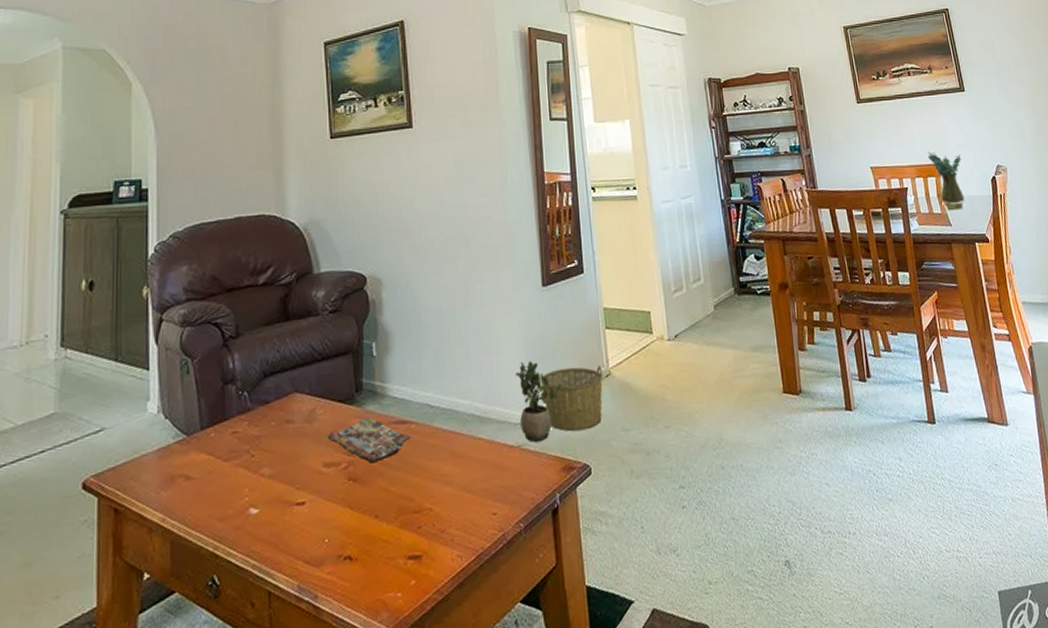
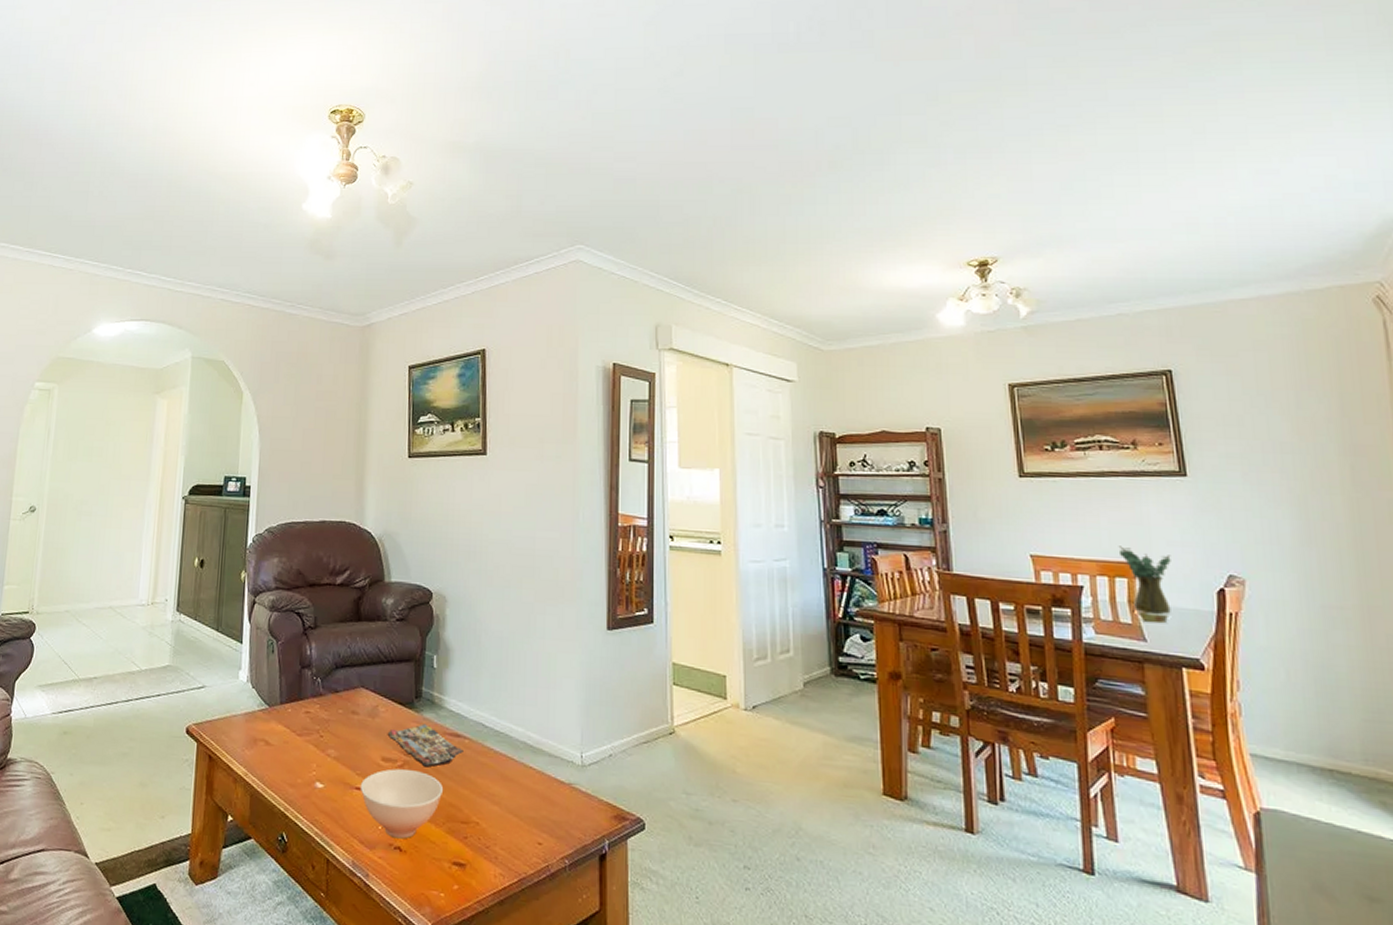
bowl: none [300,468,393,548] -> present [360,768,444,839]
potted plant: present [515,361,563,442] -> none [571,701,621,784]
basket: present [540,366,604,431] -> none [597,716,667,784]

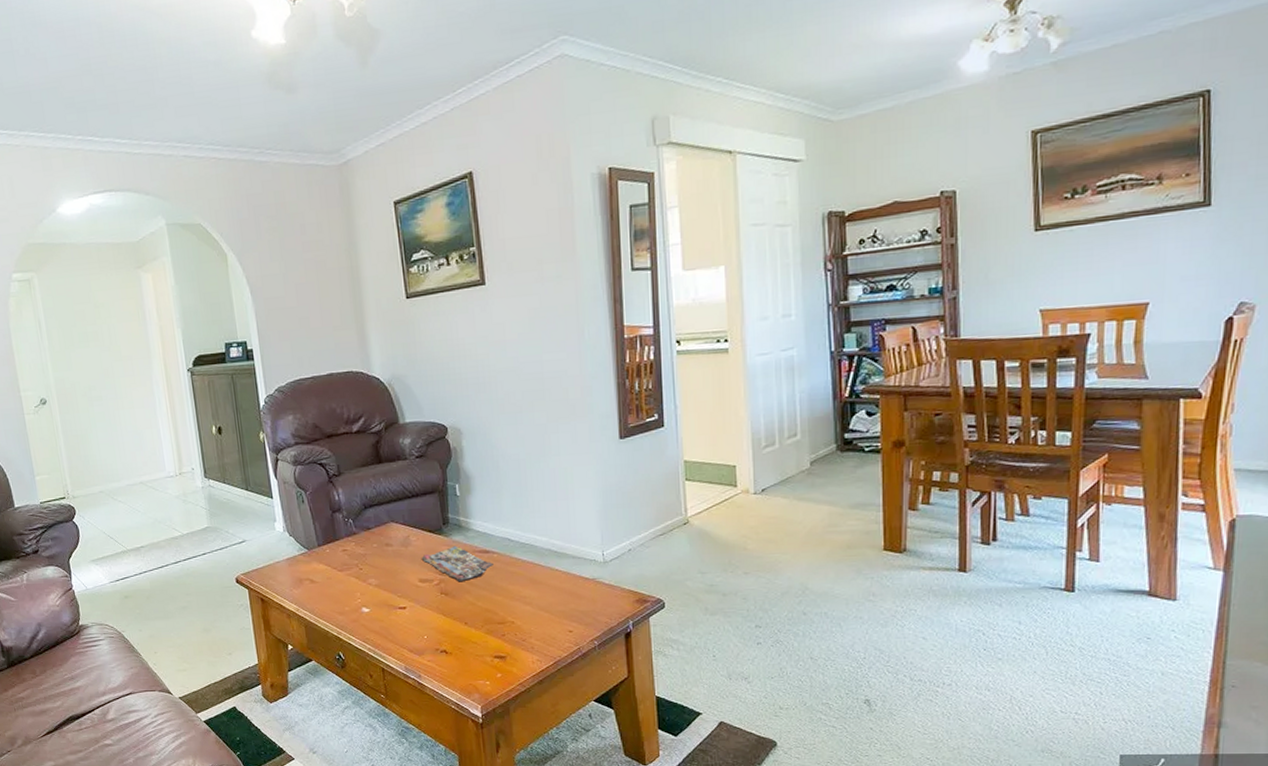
bowl: present [360,768,444,839] -> none [402,586,479,644]
vase: present [1118,546,1171,624] -> none [1130,288,1183,361]

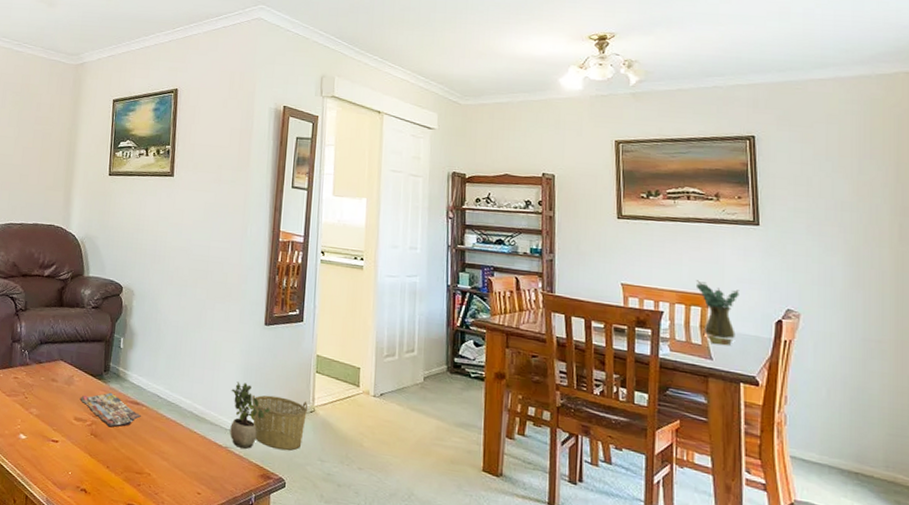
potted plant: none [590,507,638,576] -> present [230,382,270,449]
basket: none [615,514,681,571] -> present [252,395,308,451]
vase: none [1130,288,1183,361] -> present [695,280,739,346]

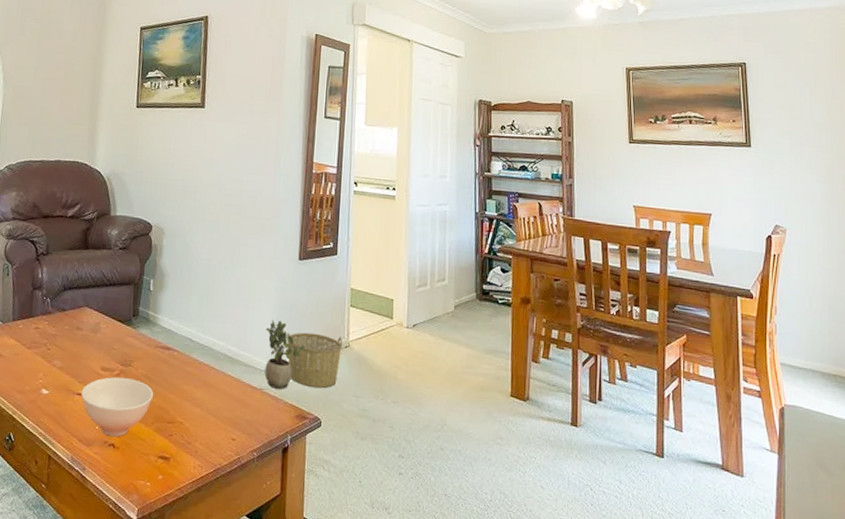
bowl: none [55,427,124,483] -> present [80,377,154,437]
magazine: present [80,392,141,428] -> none [107,338,173,376]
vase: present [695,280,739,346] -> none [698,200,735,262]

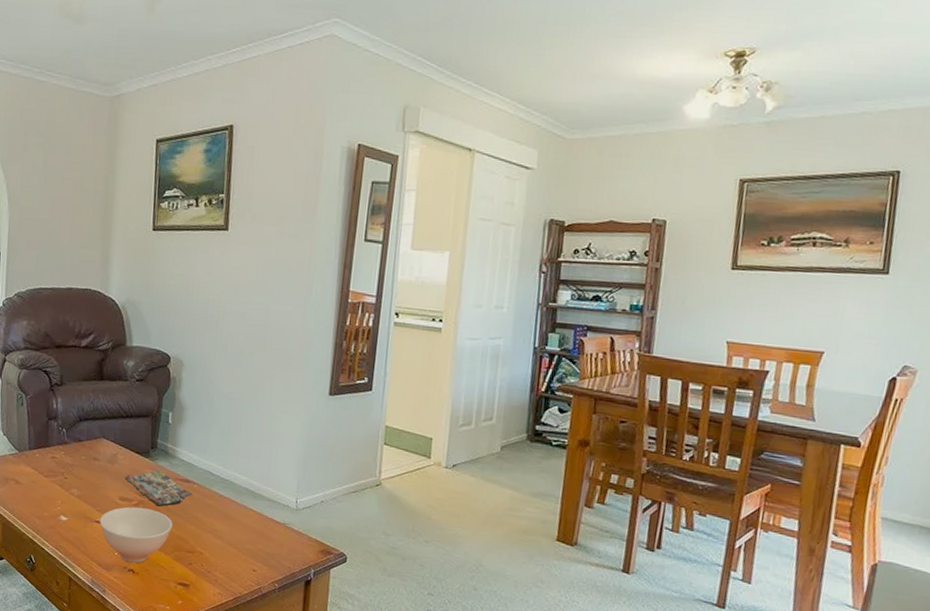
magazine: none [107,338,173,376] -> present [125,470,192,507]
potted plant: present [264,320,305,389] -> none [288,456,333,525]
basket: present [286,332,343,389] -> none [313,469,374,525]

